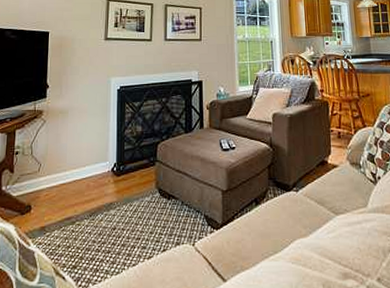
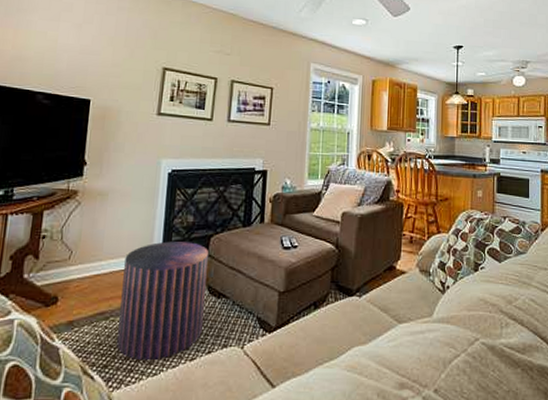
pouf: none [83,150,157,261] -> present [117,241,208,361]

